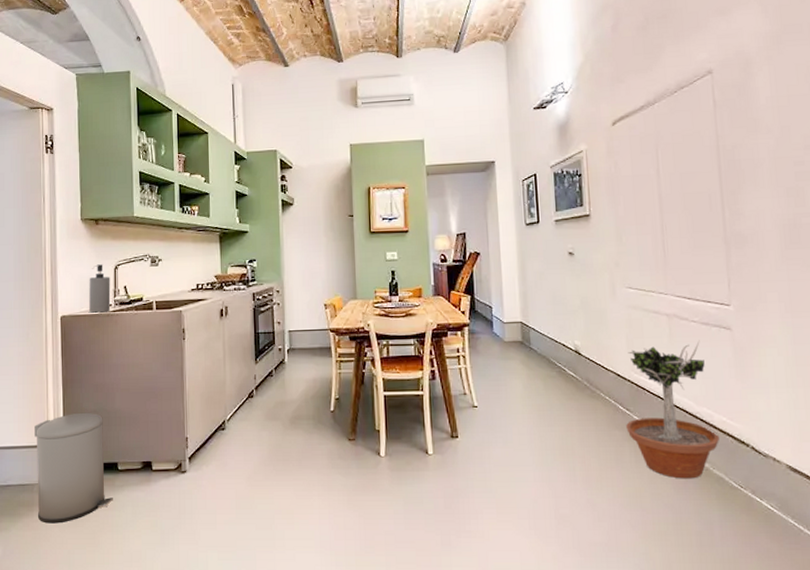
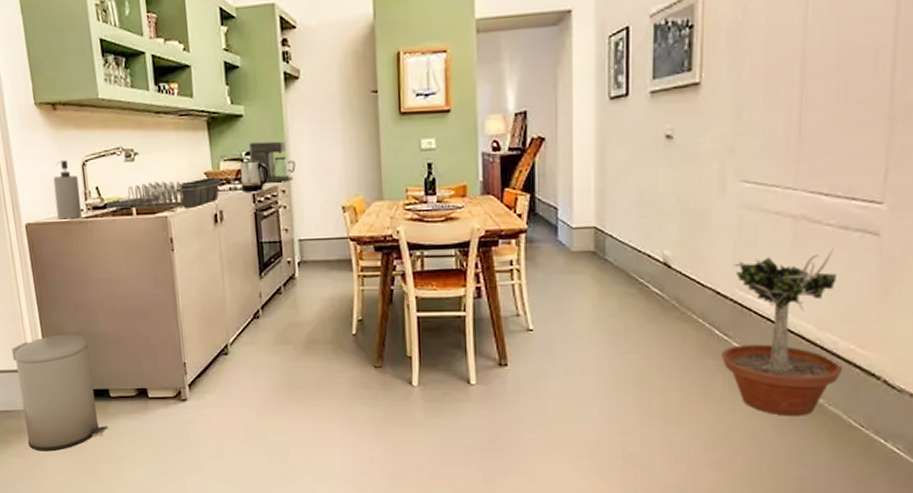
dish rack: none [131,279,227,308] -> present [105,177,221,213]
kettle: none [243,266,267,293] -> present [239,159,270,193]
coffee maker: none [252,252,288,285] -> present [249,141,296,183]

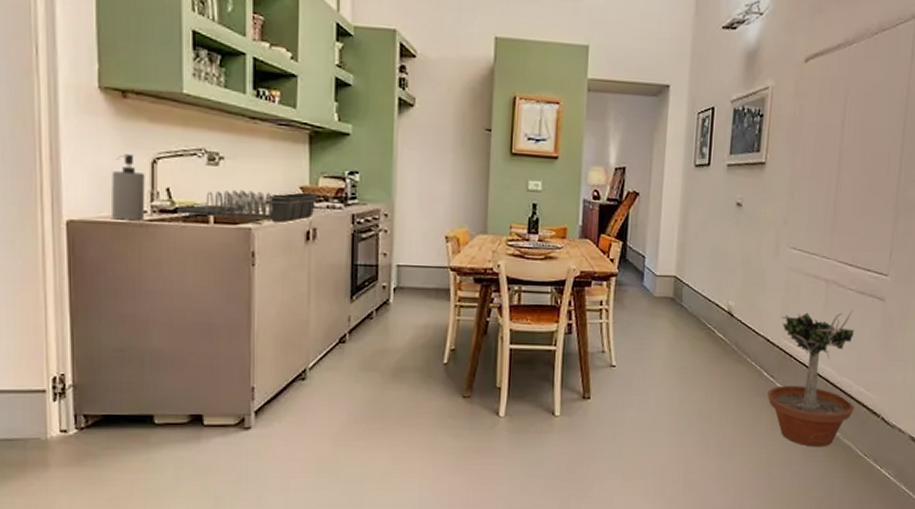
pedal bin: present [12,334,108,452] -> none [26,350,147,488]
kettle: present [239,159,270,193] -> none [340,179,373,214]
coffee maker: present [249,141,296,183] -> none [353,162,401,207]

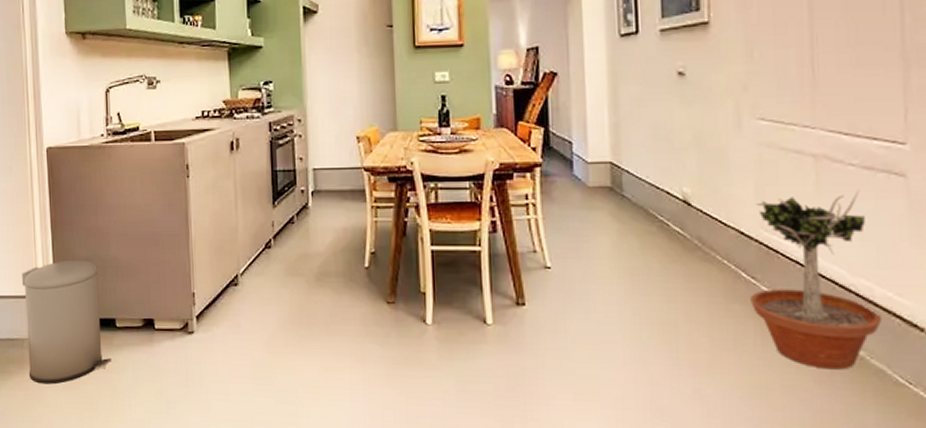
pedal bin: none [26,350,147,488] -> present [22,259,112,385]
soap dispenser: present [112,154,145,221] -> none [77,86,103,144]
dish rack: present [176,190,317,224] -> none [125,105,238,139]

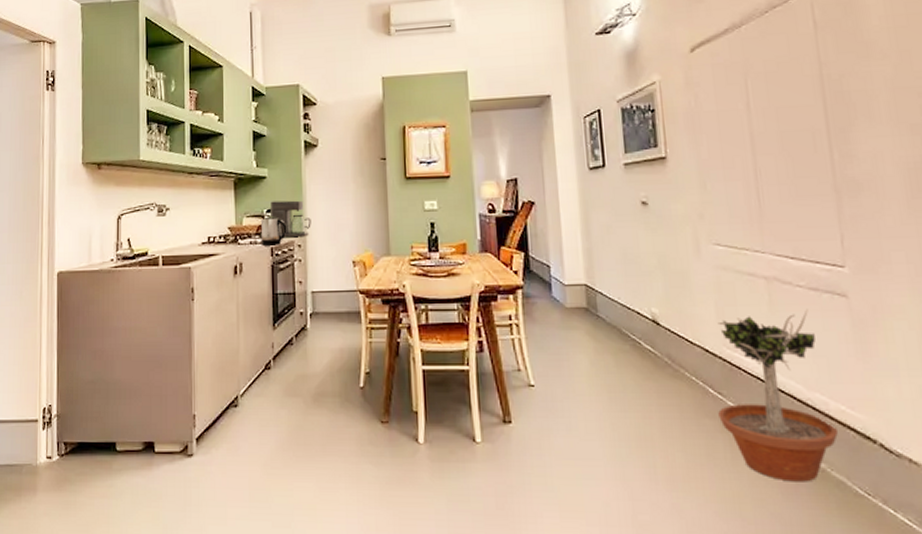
pedal bin: present [22,259,112,385] -> none [25,383,110,512]
kettle: none [257,89,286,122] -> present [260,216,287,247]
coffee maker: none [267,71,312,112] -> present [270,200,311,238]

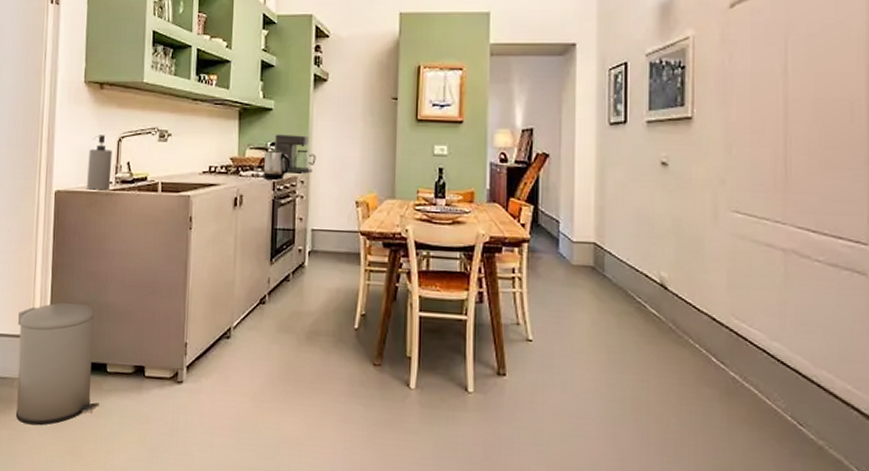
pedal bin: none [25,383,110,512] -> present [16,302,99,426]
soap dispenser: none [89,214,113,269] -> present [87,135,113,190]
potted tree: present [717,309,838,482] -> none [719,284,840,458]

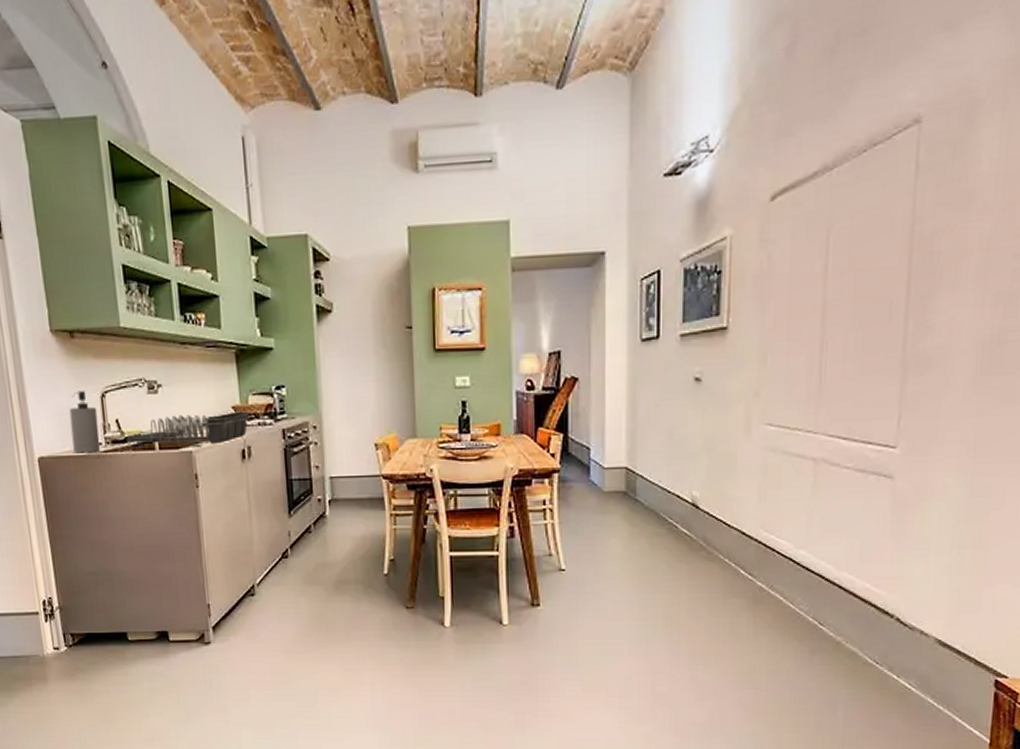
pedal bin: present [16,302,99,426] -> none [21,574,125,699]
dish rack: none [134,162,244,192] -> present [126,411,249,447]
kettle: present [263,150,291,181] -> none [269,394,300,428]
coffee maker: present [275,134,316,174] -> none [279,375,327,419]

